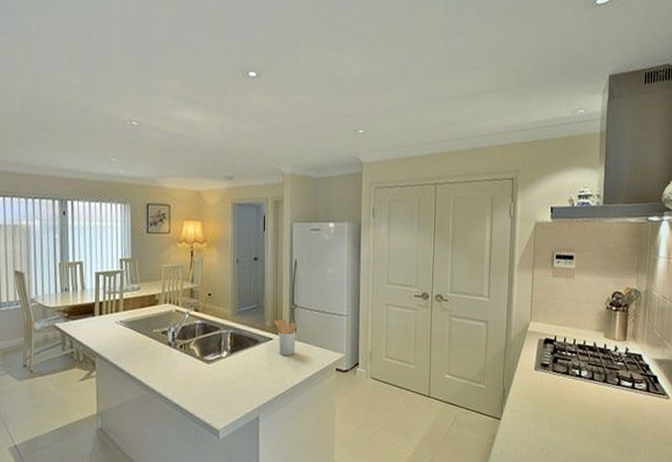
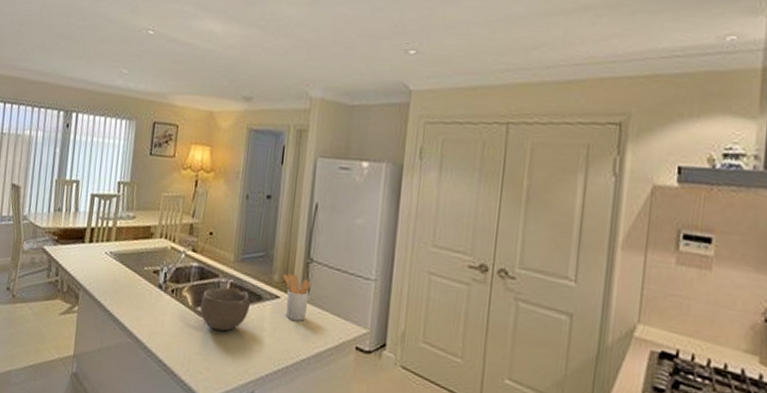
bowl: none [206,336,248,373] -> present [199,287,250,331]

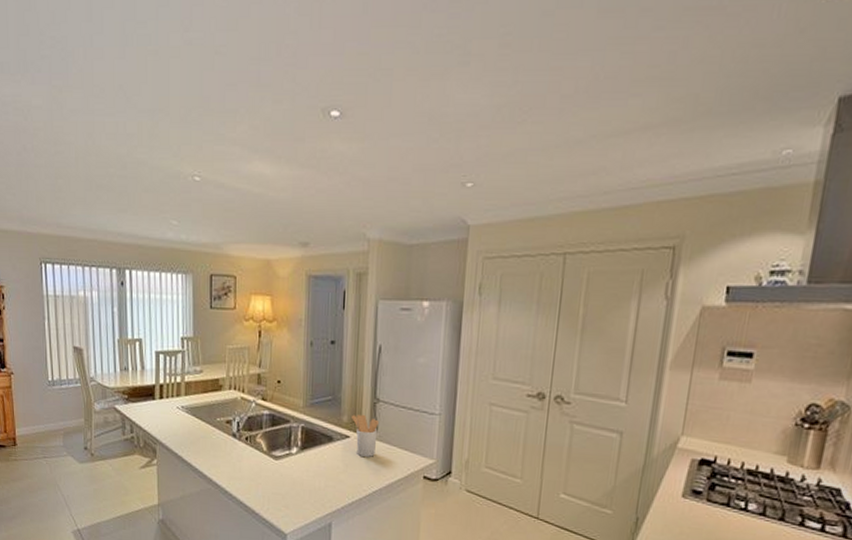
bowl: present [199,287,250,331] -> none [274,431,322,472]

